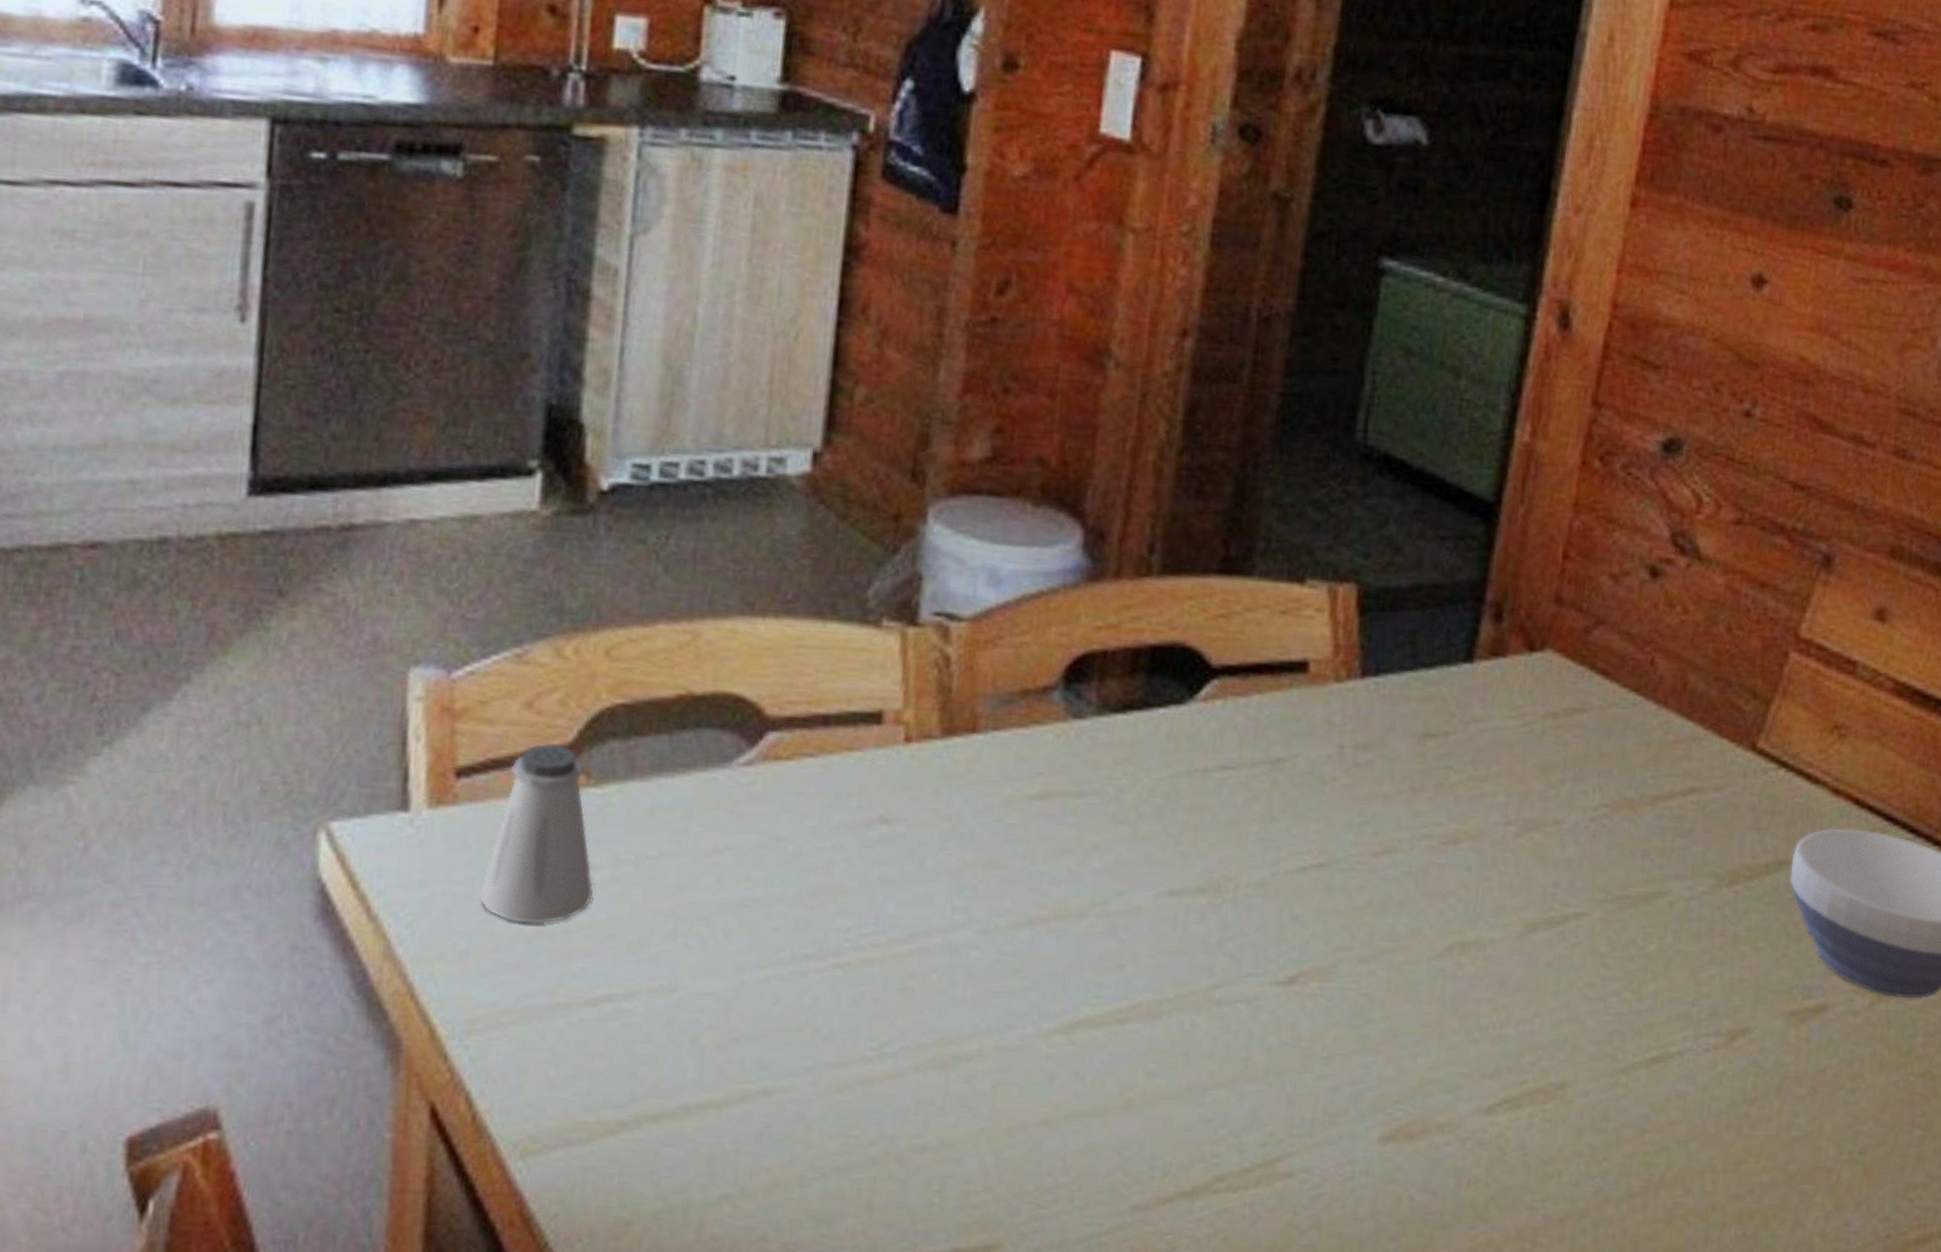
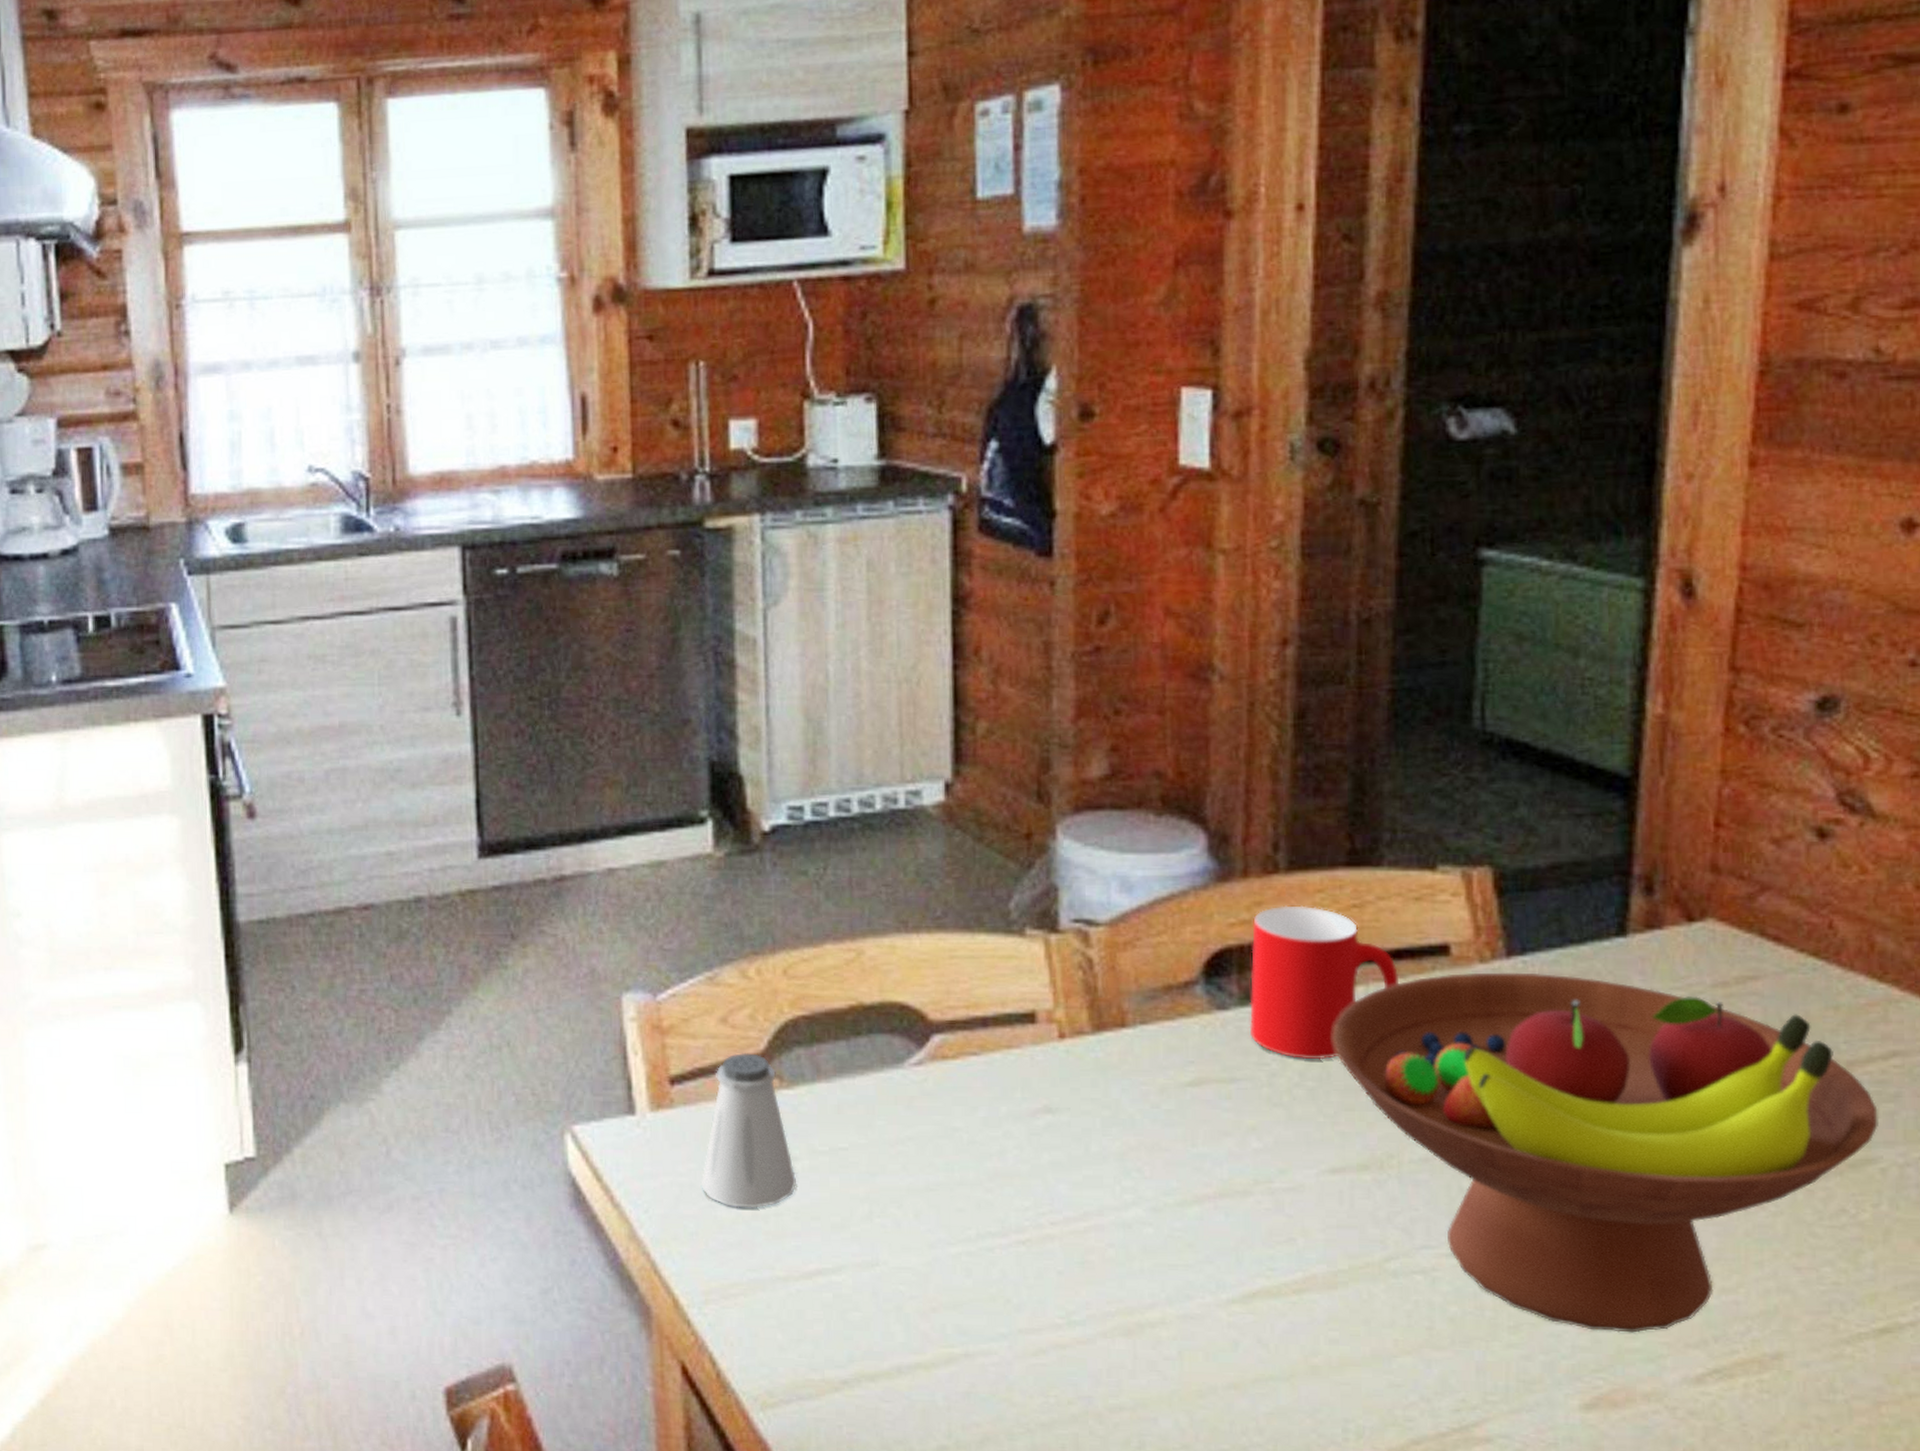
cup: none [1103,611,1257,776] -> present [1249,905,1399,1060]
fruit bowl: none [1184,692,1673,1063] -> present [1332,972,1878,1333]

